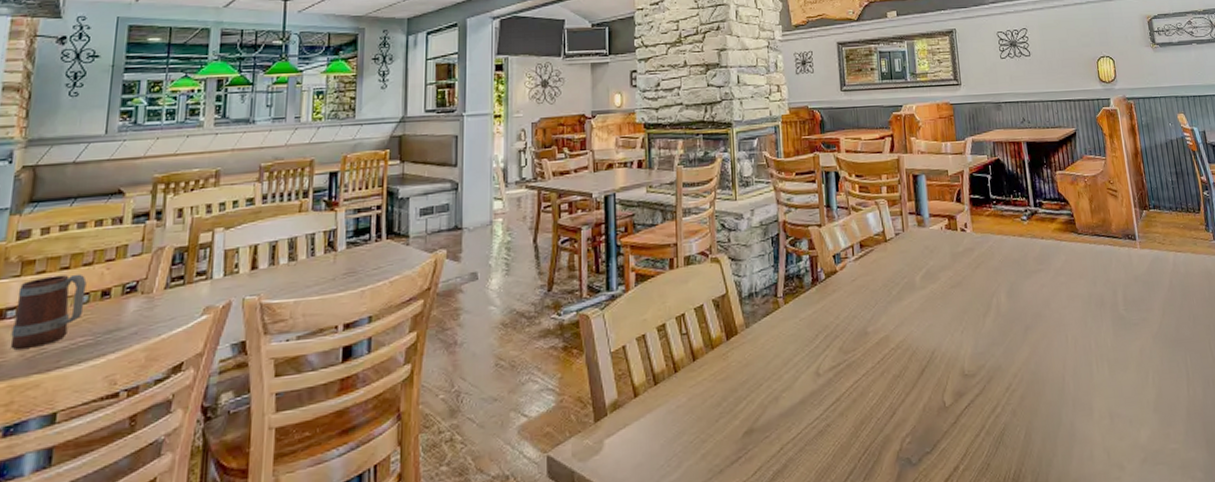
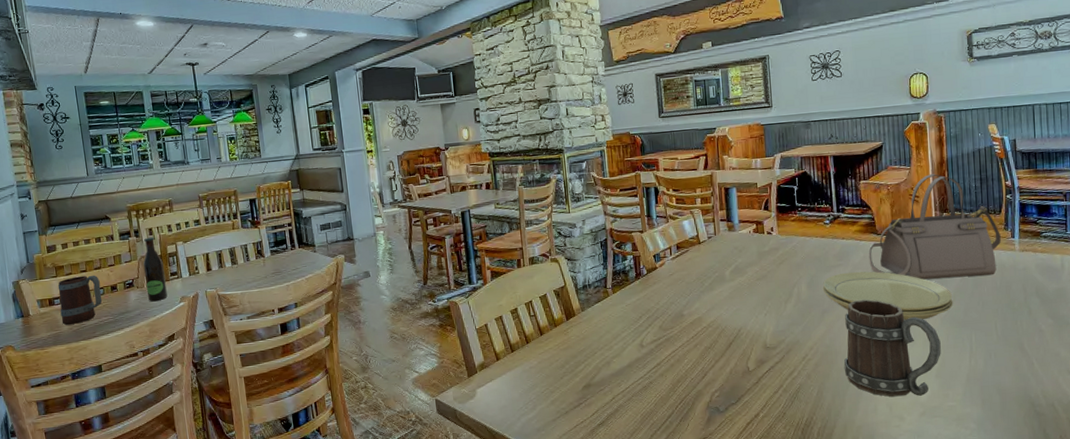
bottle: none [153,220,189,315] -> present [143,236,168,302]
plate: none [1023,278,1164,339] -> present [822,271,953,321]
beer mug: none [1050,312,1157,439] -> present [844,299,941,397]
handbag: none [1070,166,1204,289] -> present [868,174,1001,280]

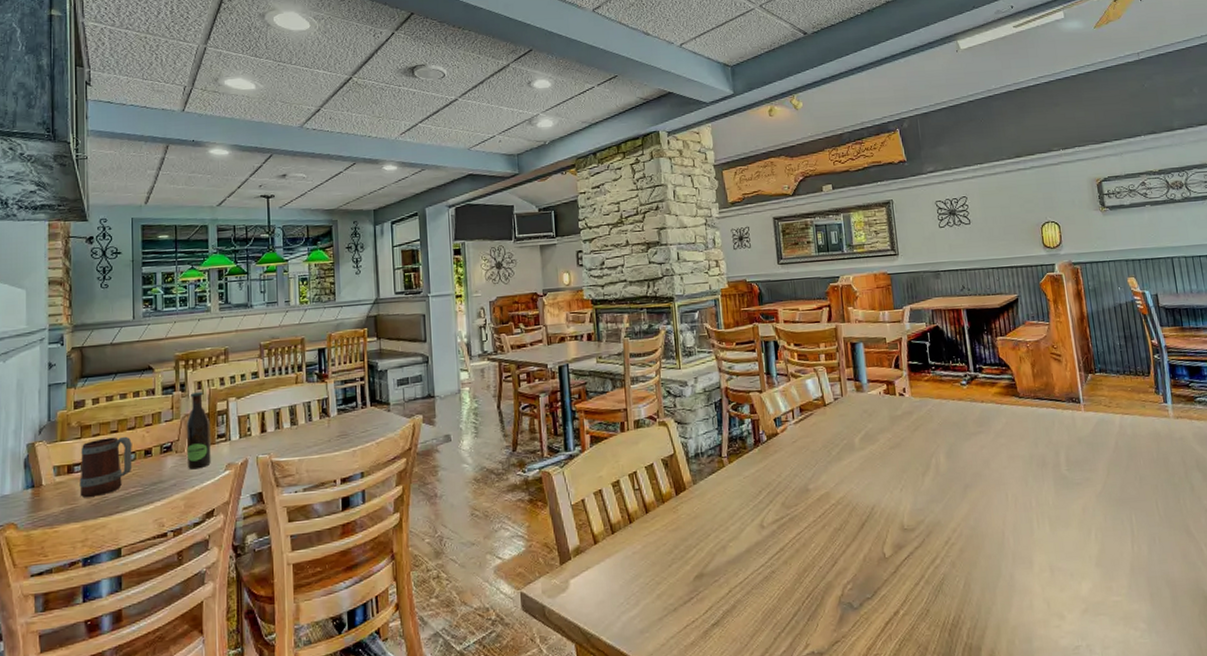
plate: present [822,271,953,321] -> none [963,439,1108,498]
beer mug: present [844,299,941,397] -> none [990,472,1100,591]
handbag: present [868,174,1001,280] -> none [1011,330,1153,450]

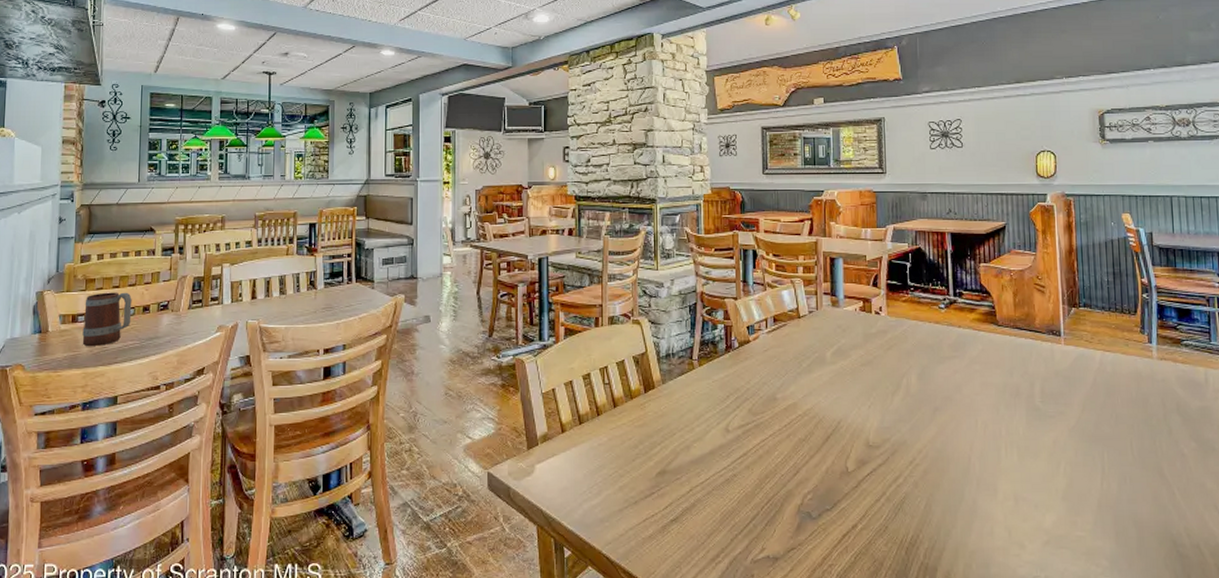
bottle: present [186,391,211,470] -> none [181,255,205,329]

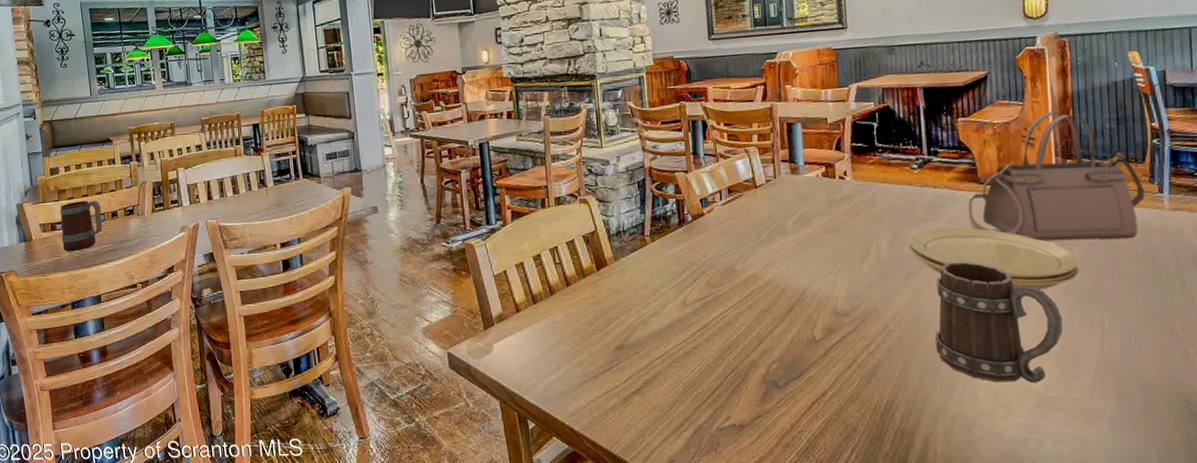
plate: none [935,366,1083,430] -> present [908,227,1079,290]
beer mug: none [956,400,1069,520] -> present [934,262,1063,383]
handbag: none [987,263,1137,385] -> present [968,111,1144,241]

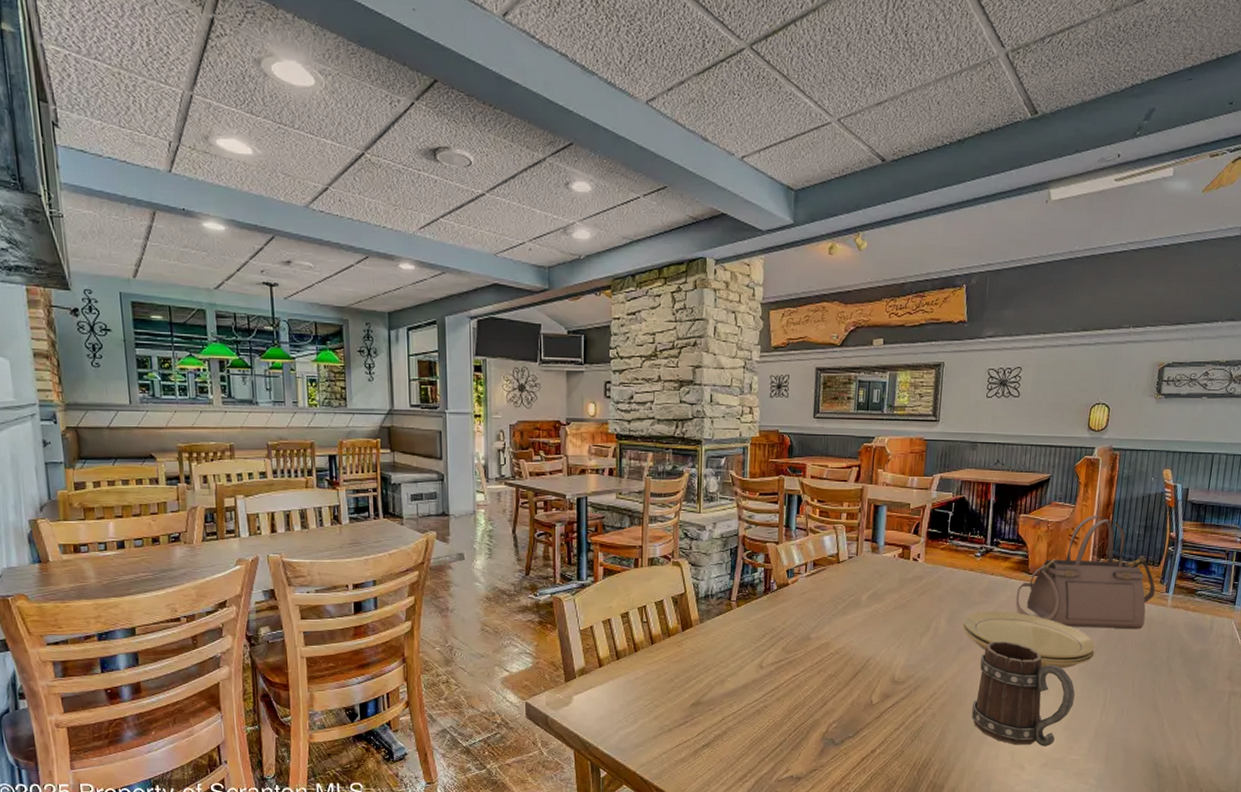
beer mug: present [59,200,103,252] -> none [85,522,141,578]

